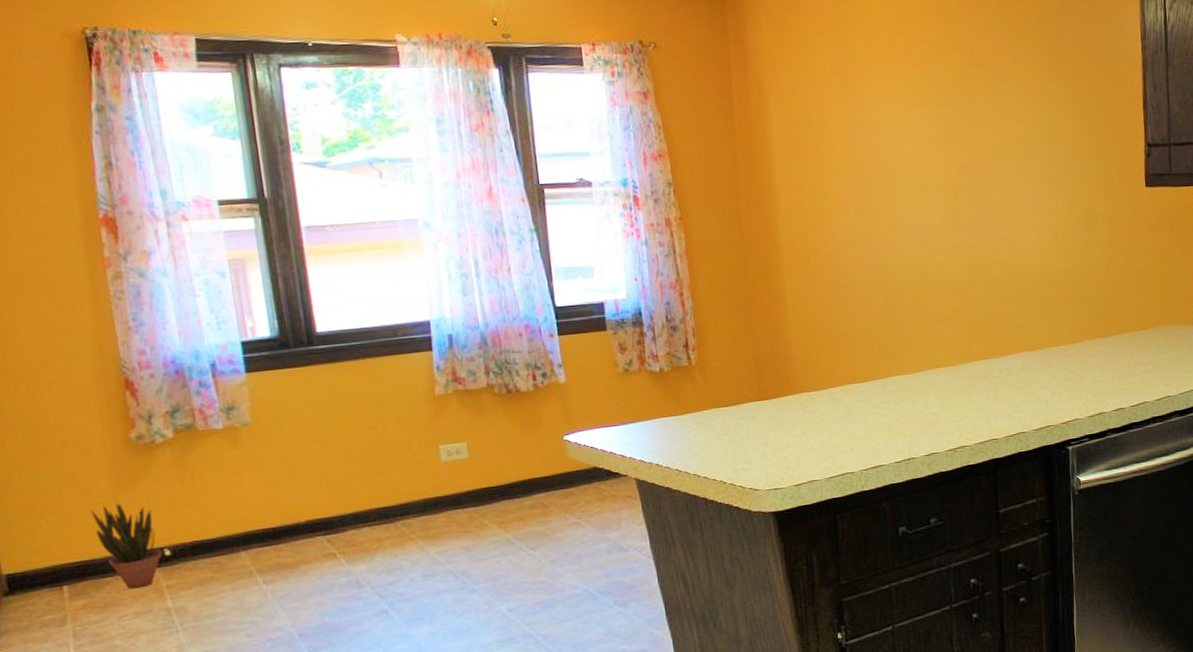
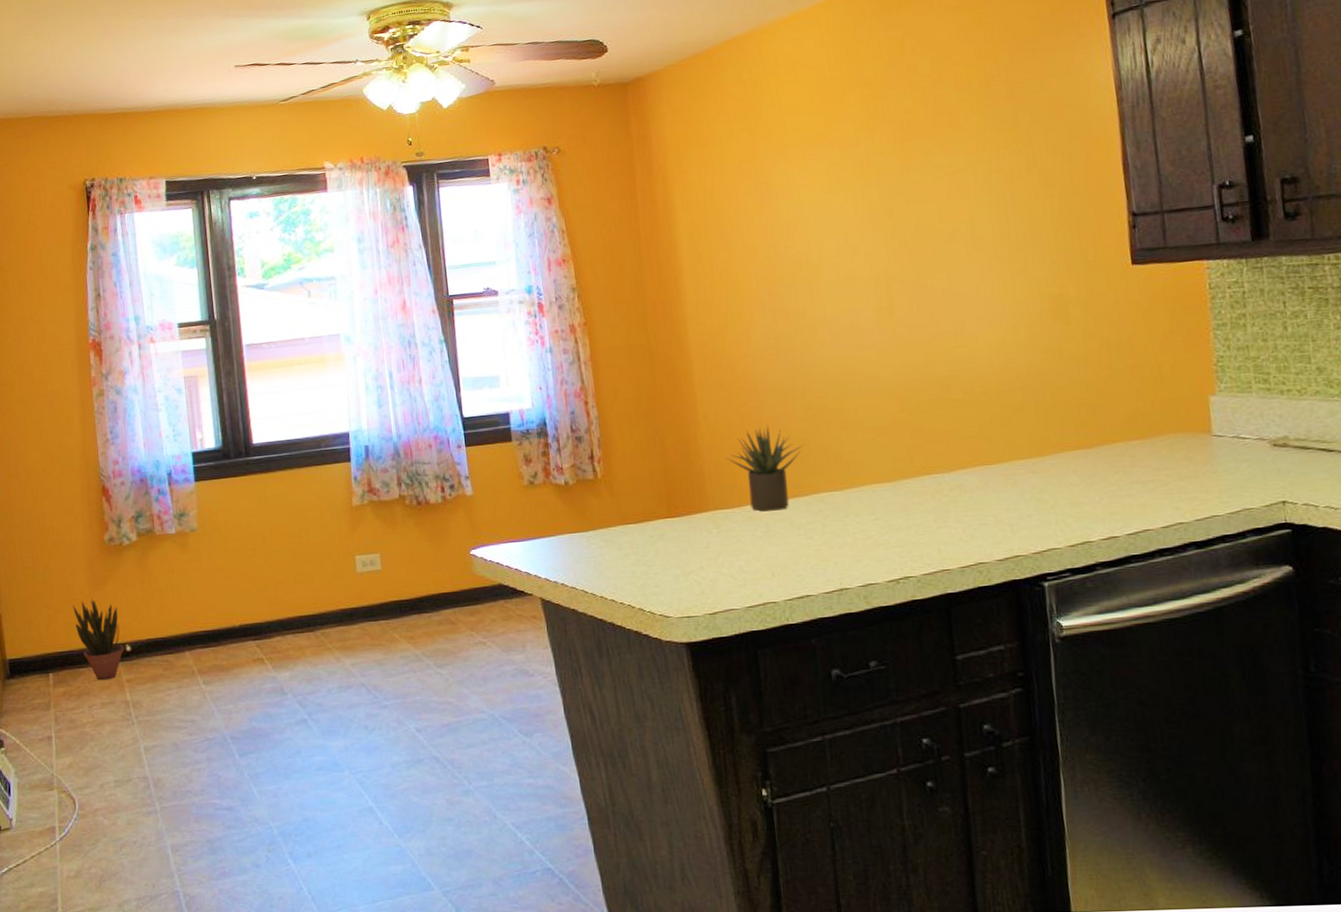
succulent plant: none [812,315,881,393] -> present [726,423,804,512]

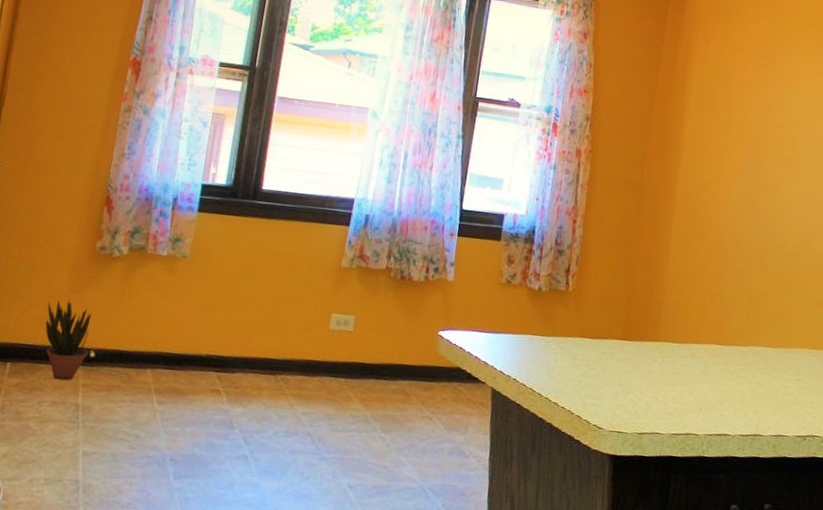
succulent plant: present [726,423,804,512] -> none [684,275,753,354]

